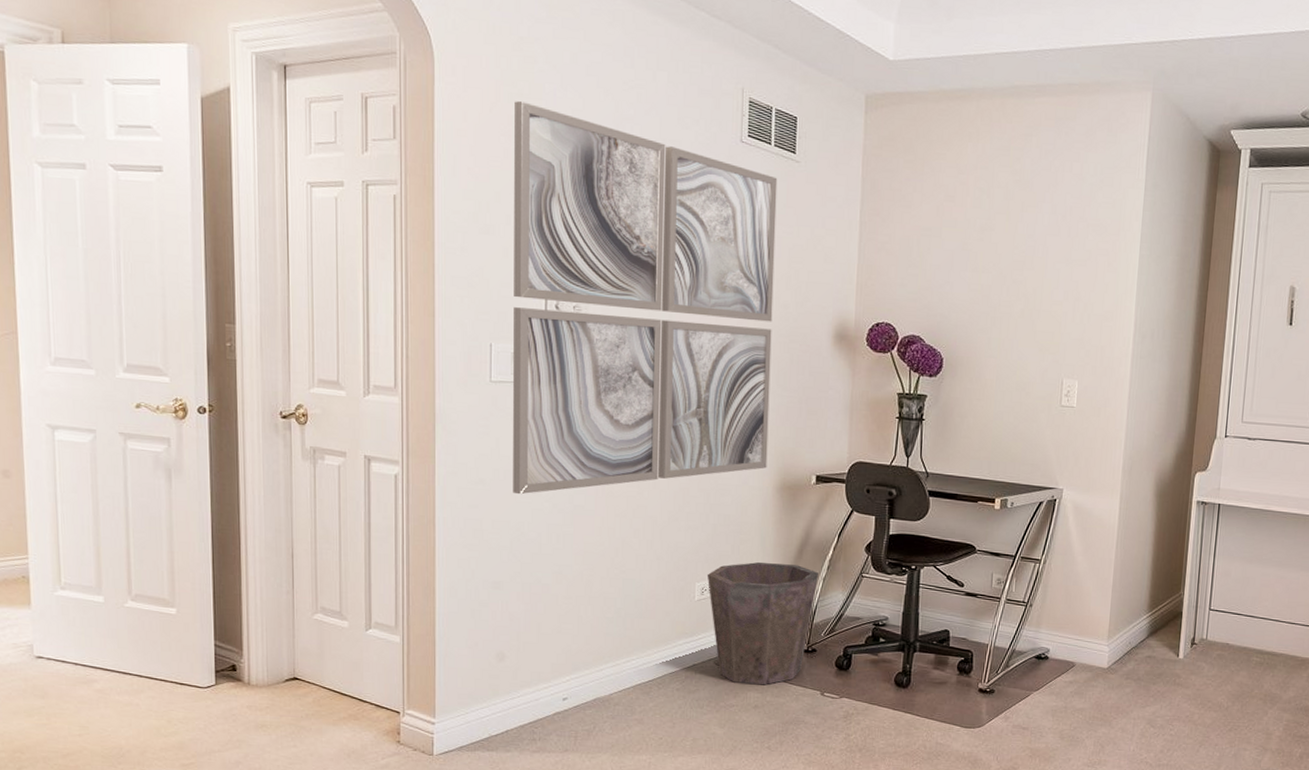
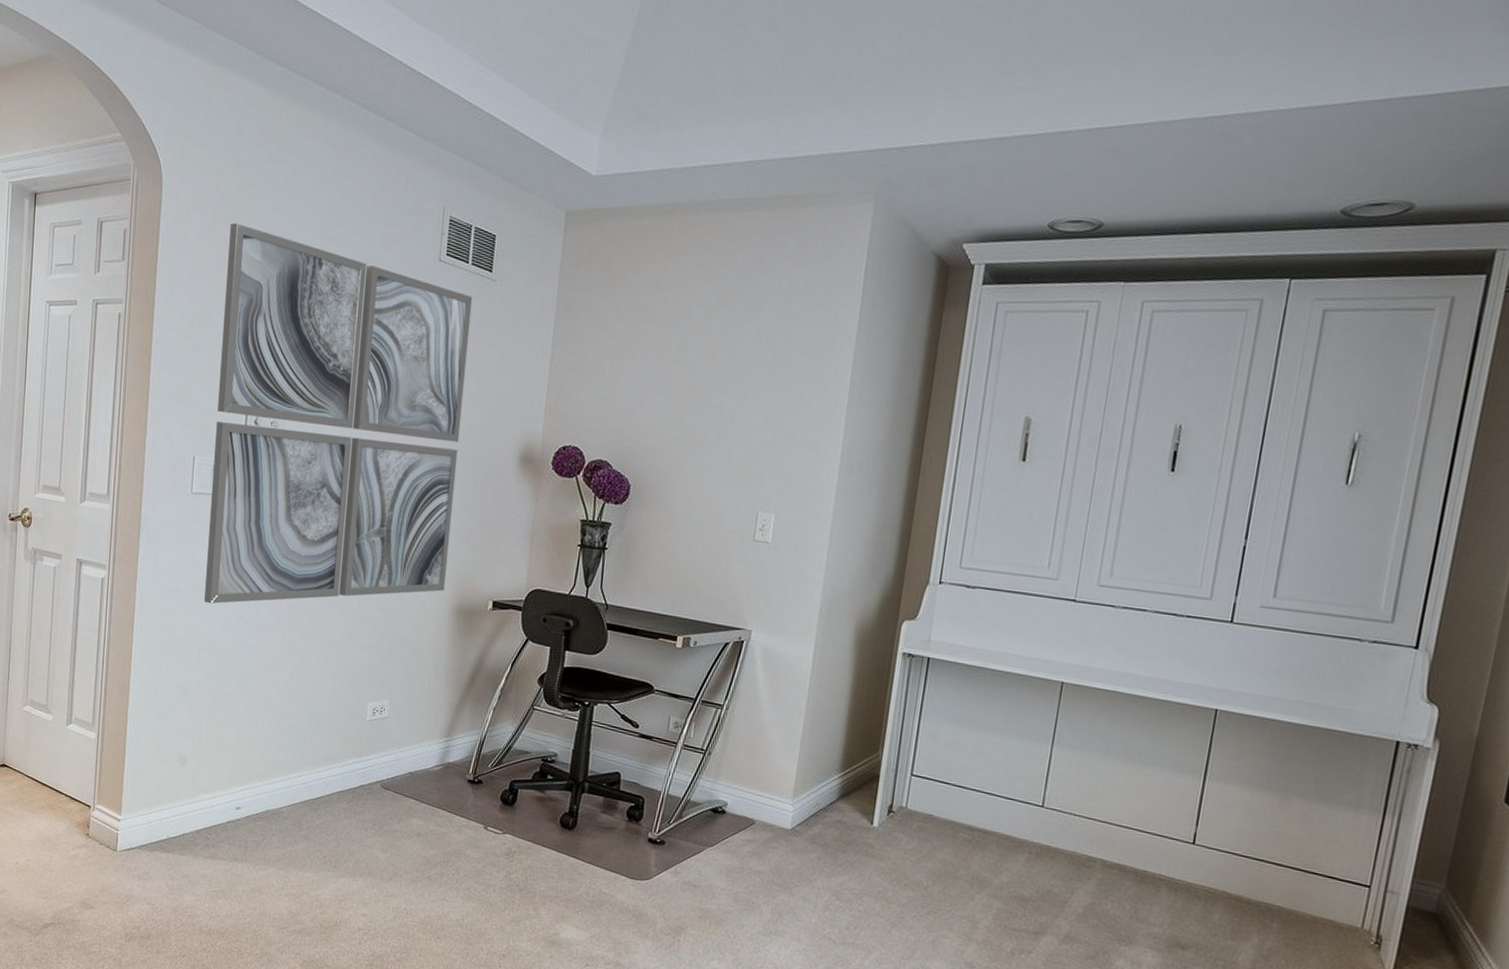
waste bin: present [707,562,818,685] -> none [379,686,489,813]

